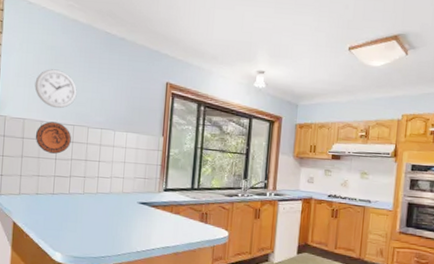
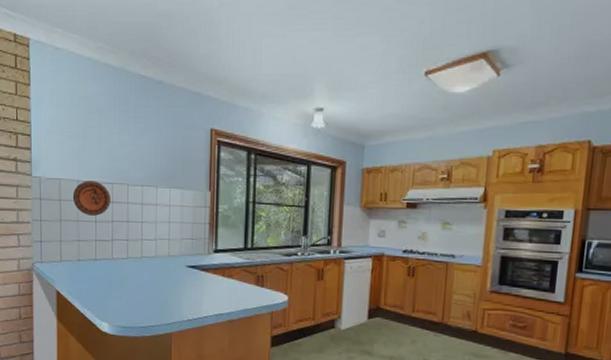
wall clock: present [34,69,77,109] -> none [68,122,113,166]

